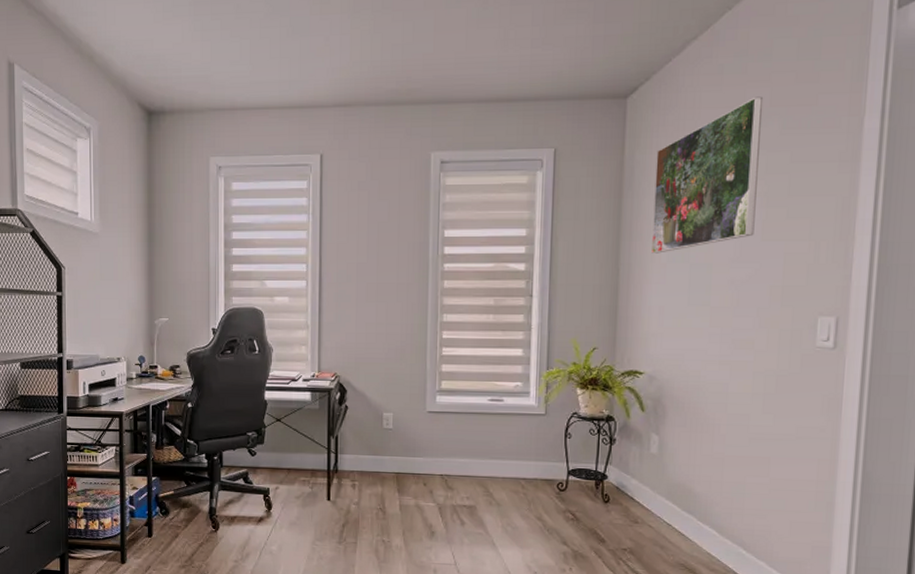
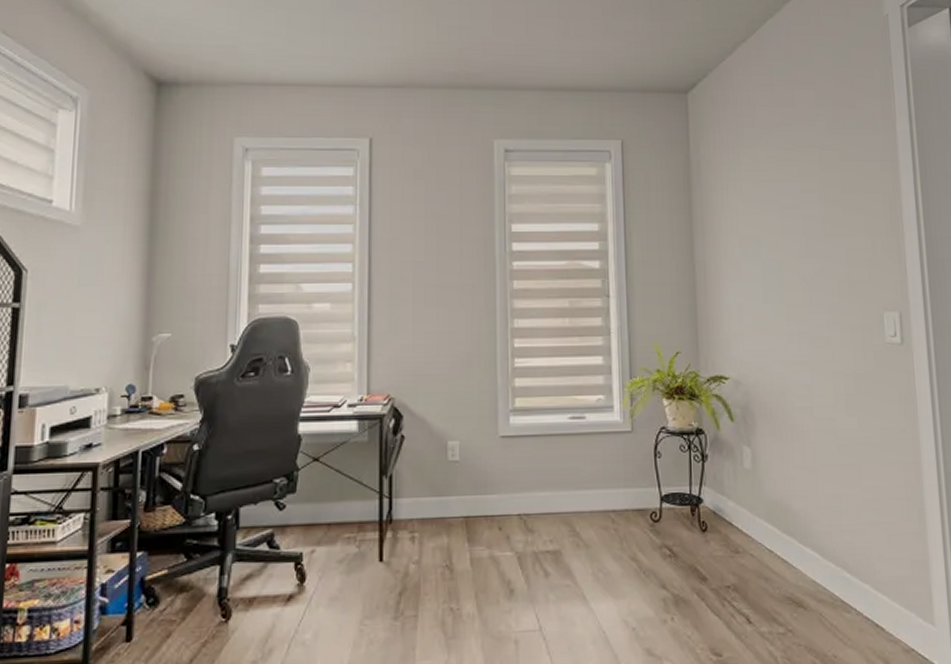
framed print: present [652,96,764,254] -> none [720,98,817,249]

